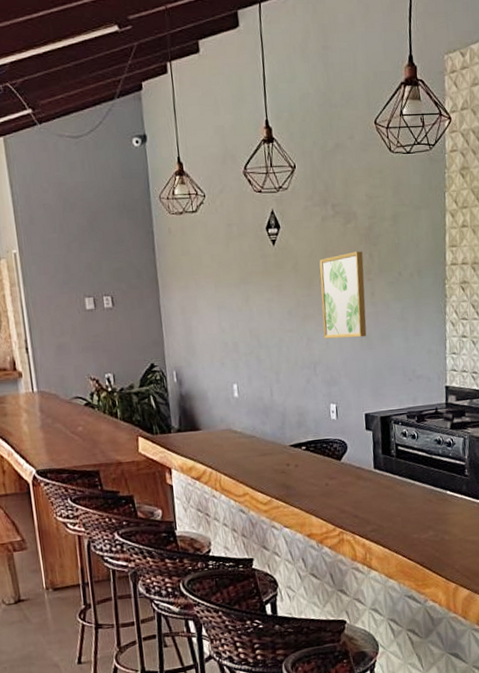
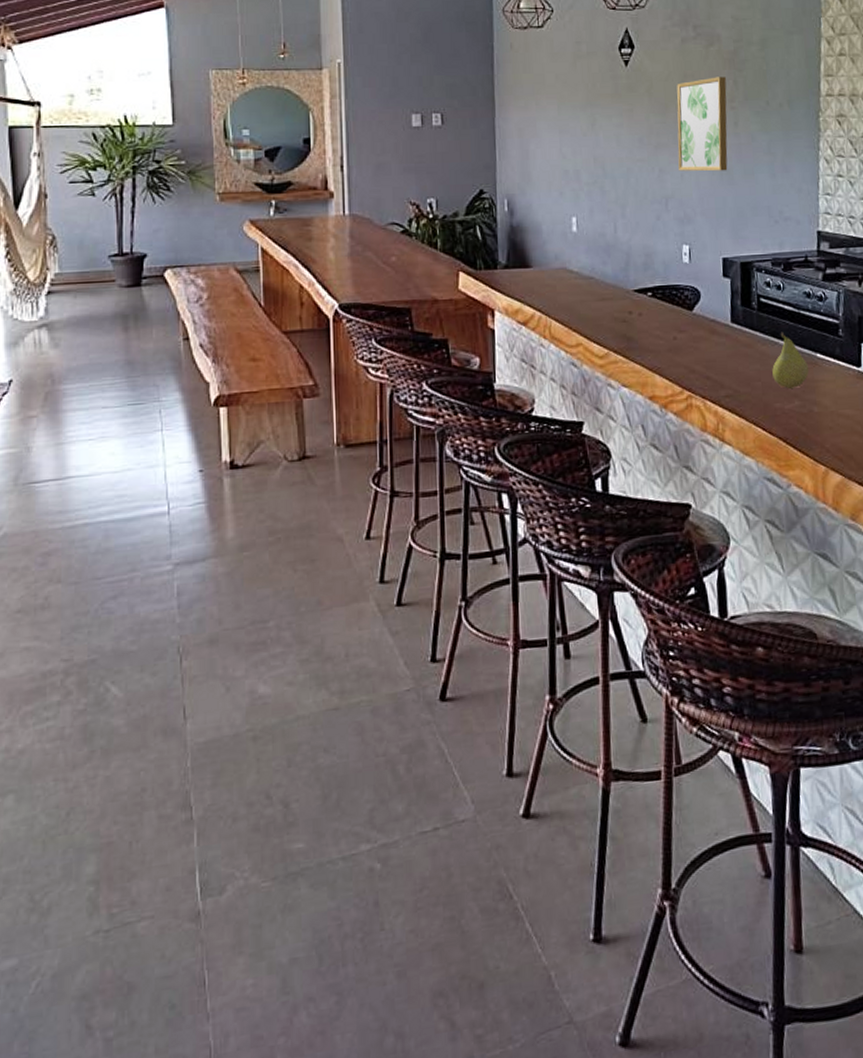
fruit: none [410,474,441,523] -> present [772,331,810,390]

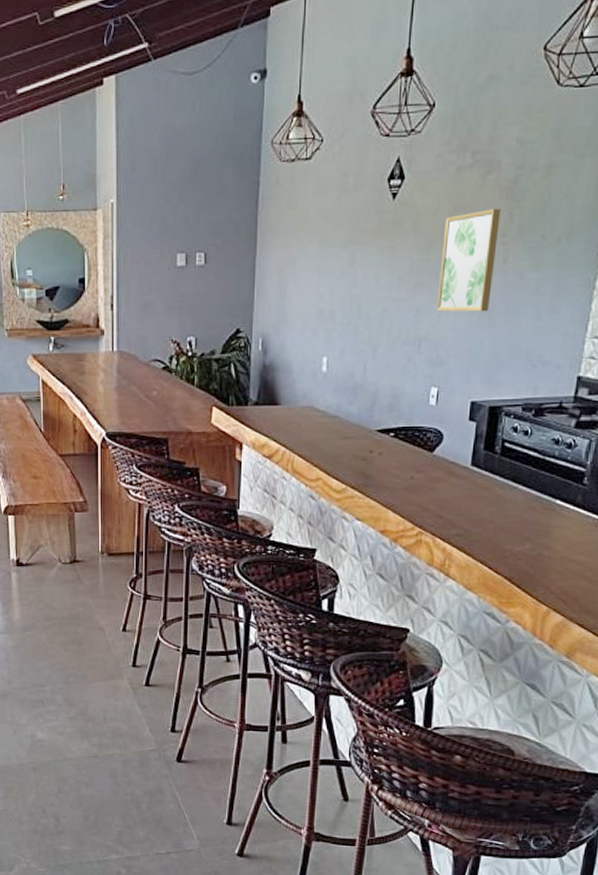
fruit: present [772,331,810,390] -> none [506,477,546,533]

